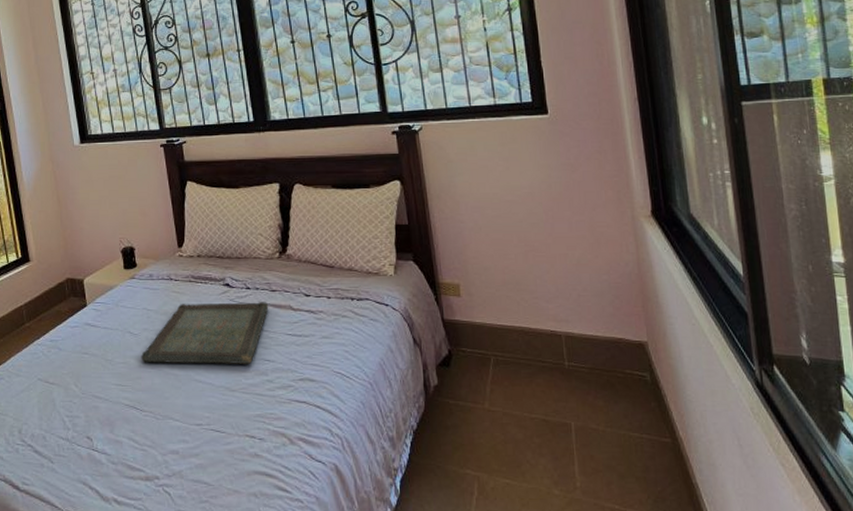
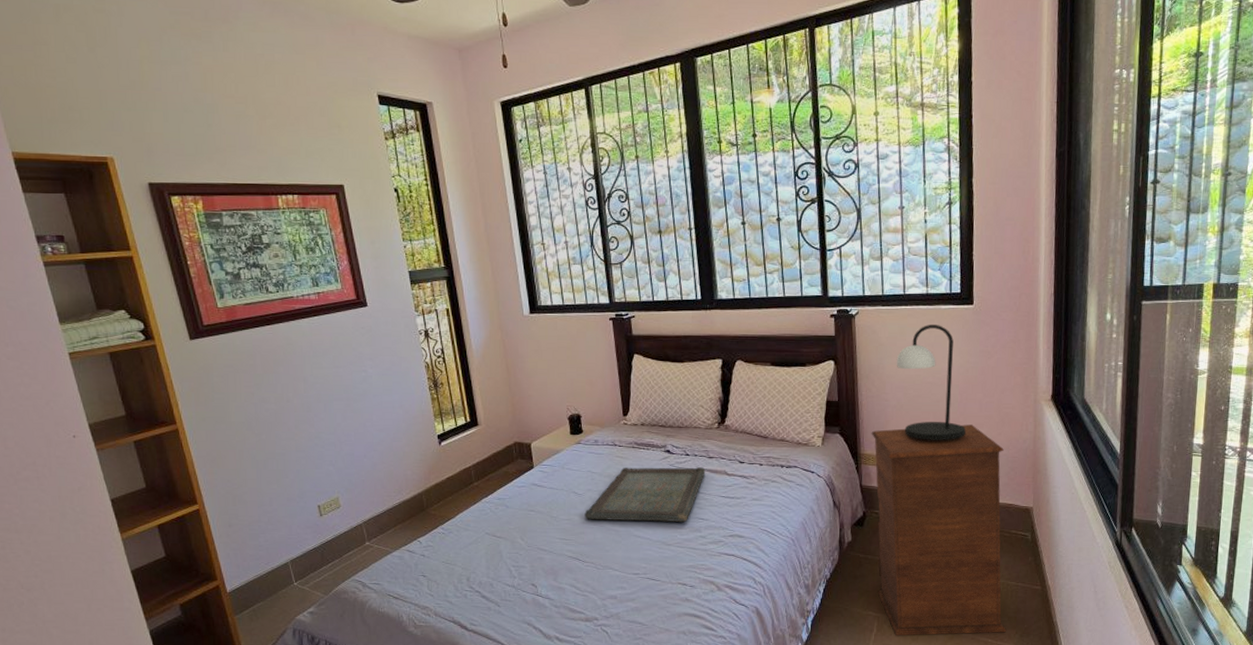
chest of drawers: none [448,247,637,500] -> present [871,424,1007,635]
table lamp: none [468,137,556,266] -> present [896,325,966,440]

